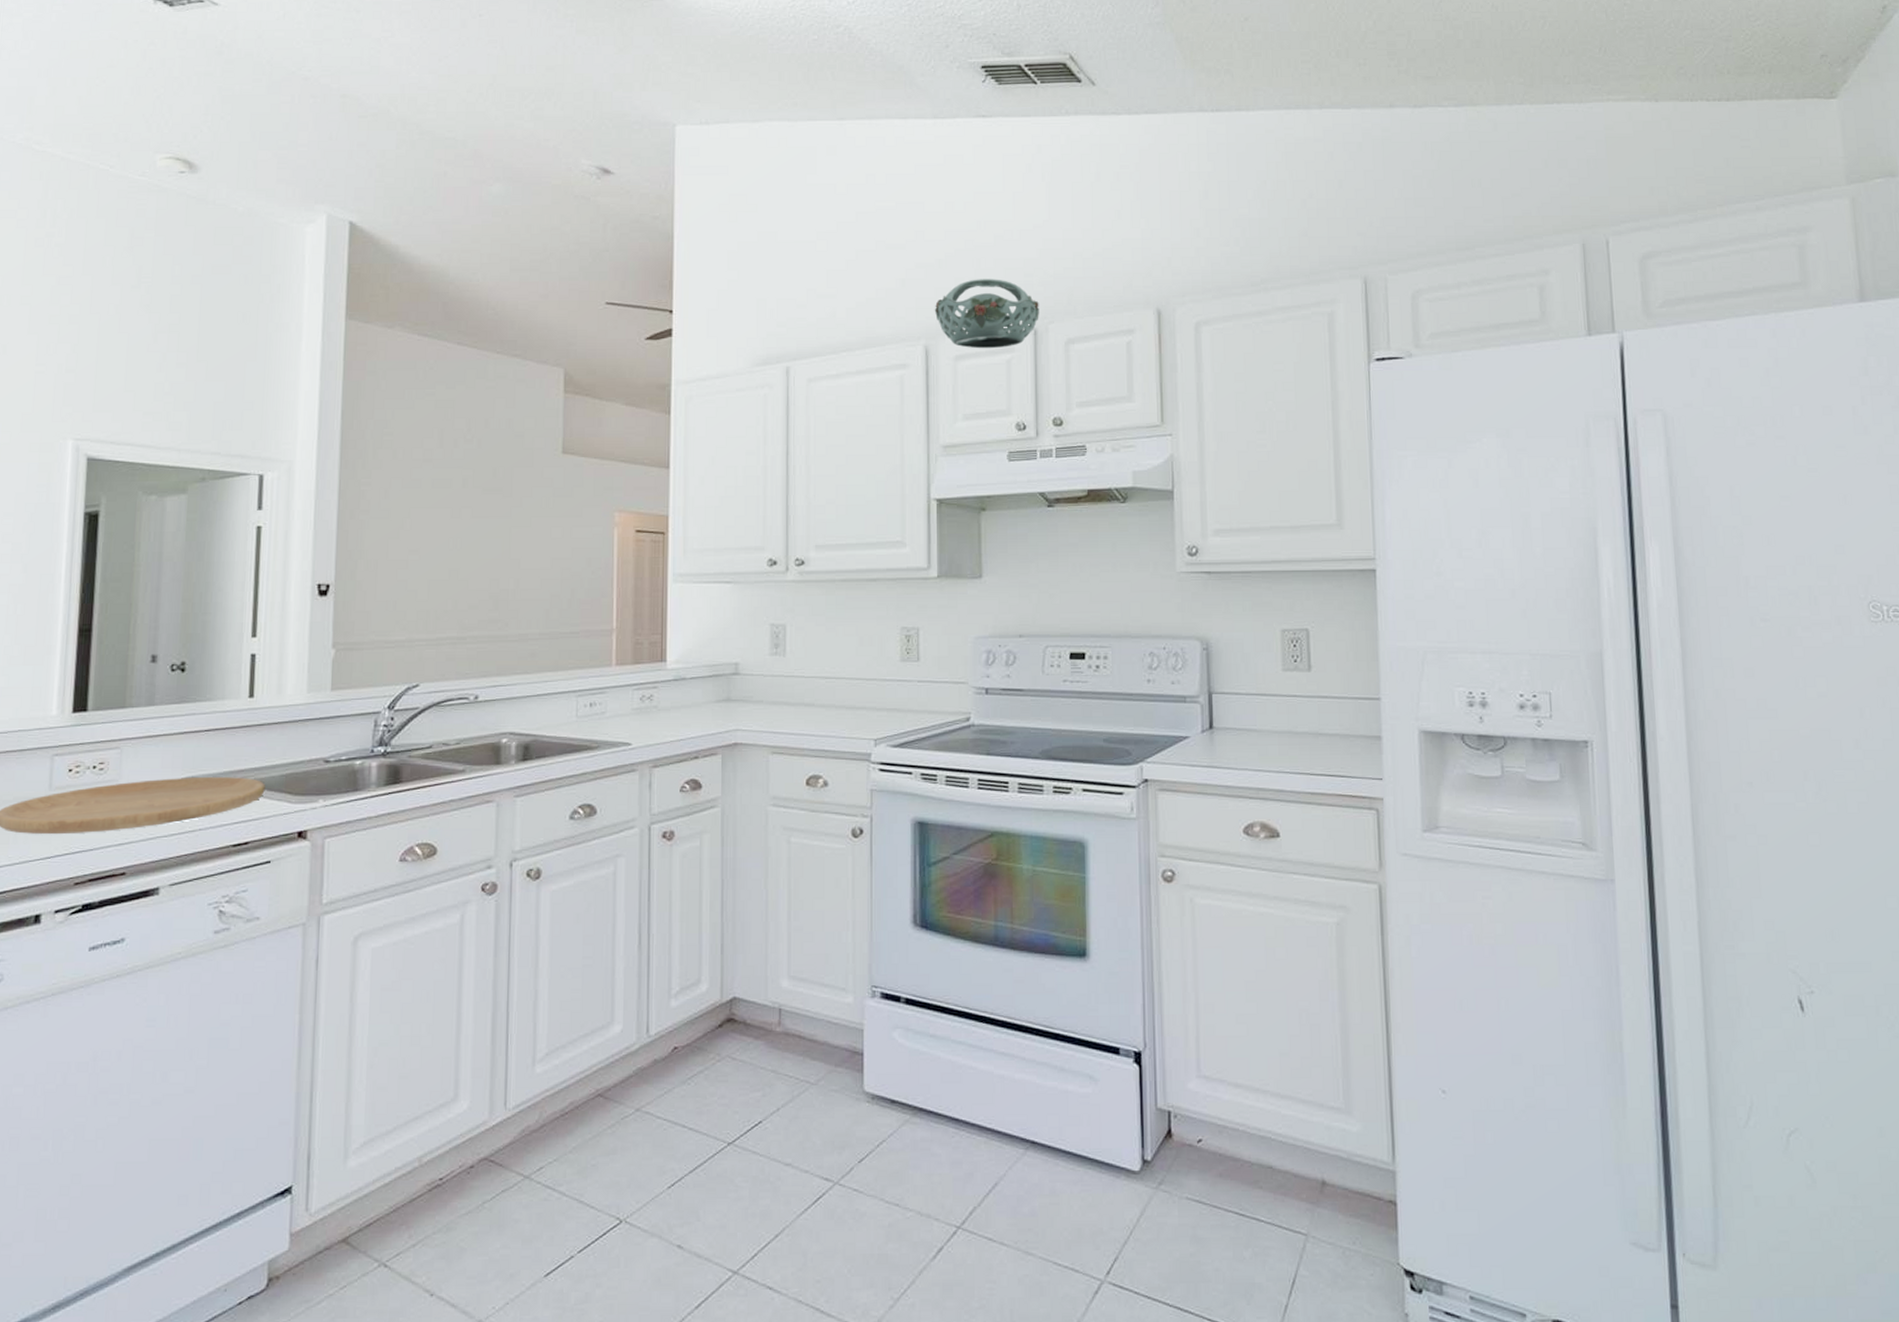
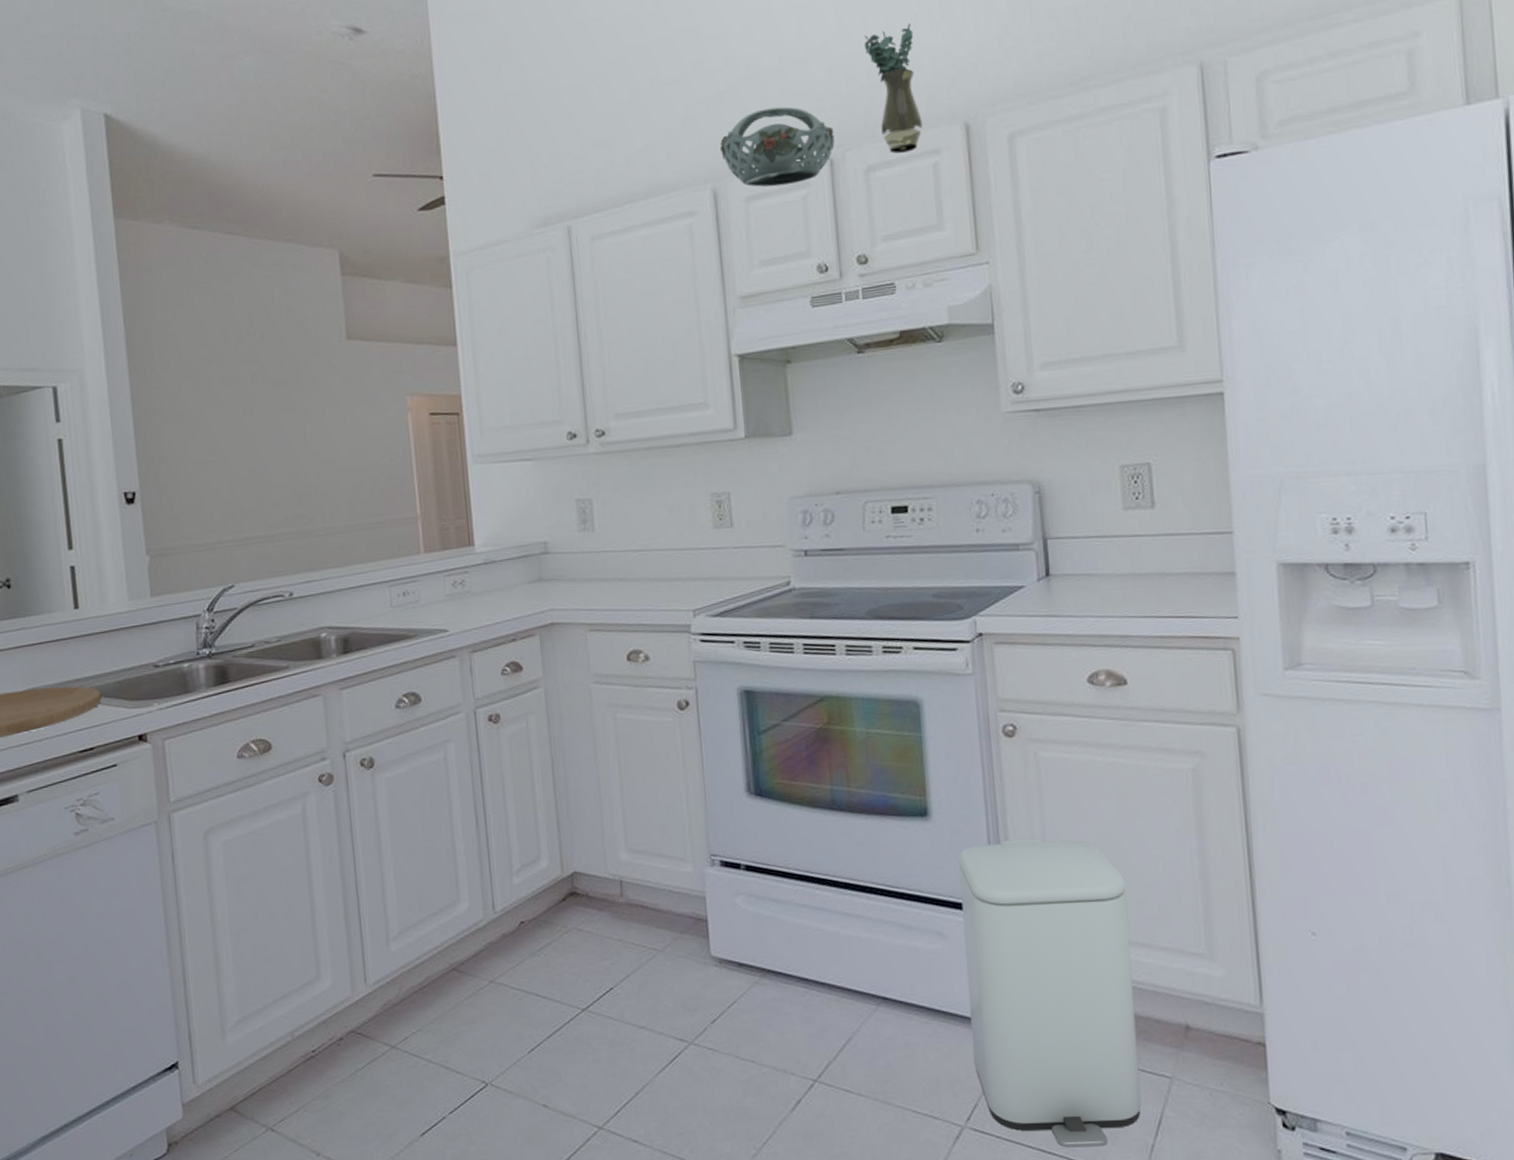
vase: none [1072,217,1120,330] -> present [864,22,923,154]
pedal bin: none [1113,984,1277,1306] -> present [958,838,1142,1148]

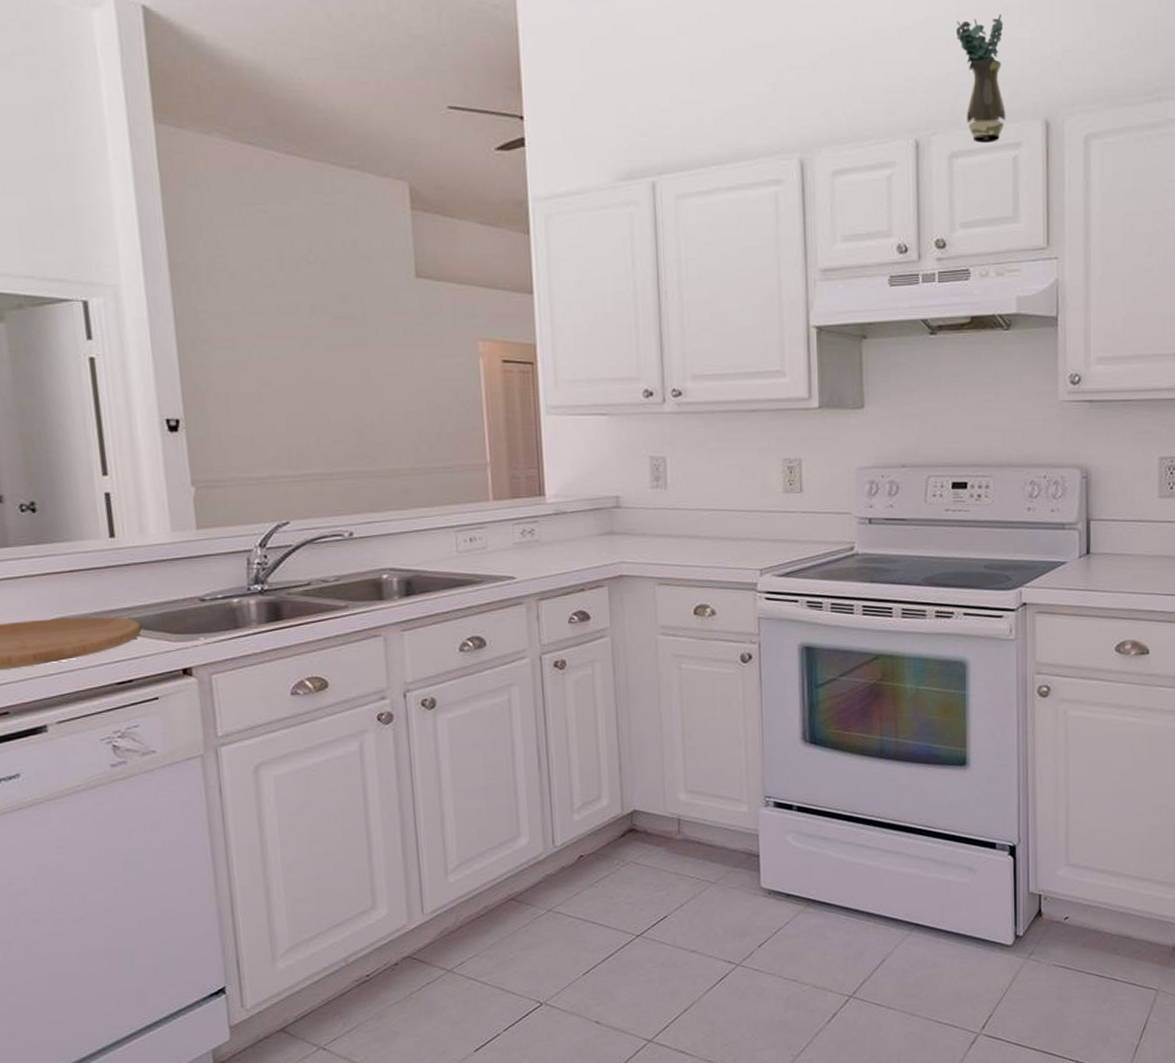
decorative basket: present [719,106,835,187] -> none [809,84,921,163]
pedal bin: present [958,838,1142,1148] -> none [990,786,1133,1050]

